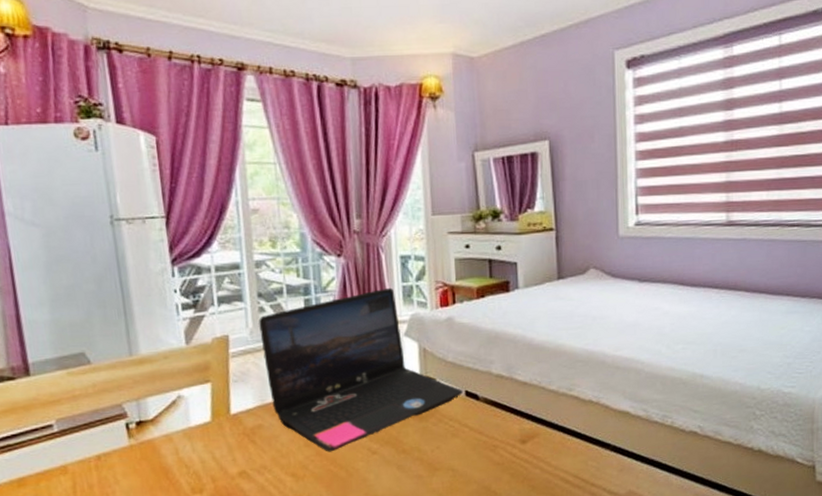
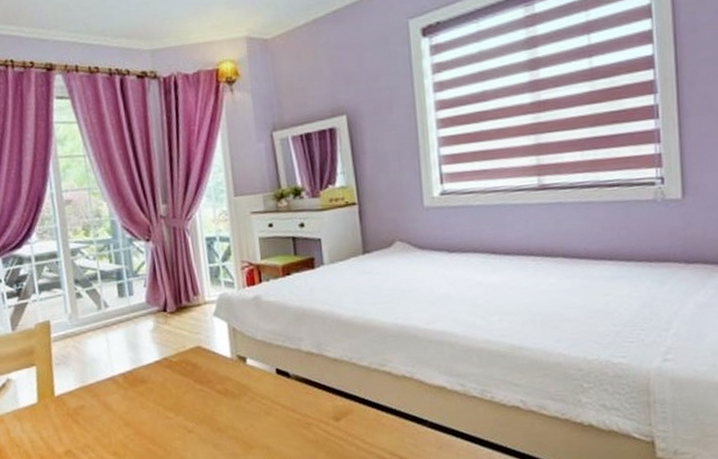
laptop: present [259,287,464,452] -> none [76,269,275,431]

